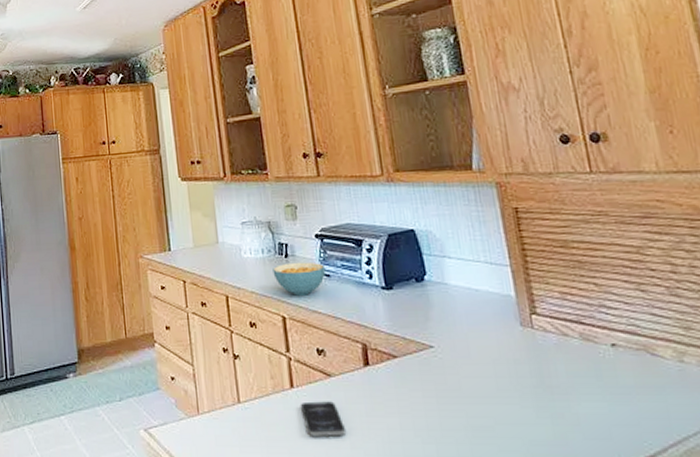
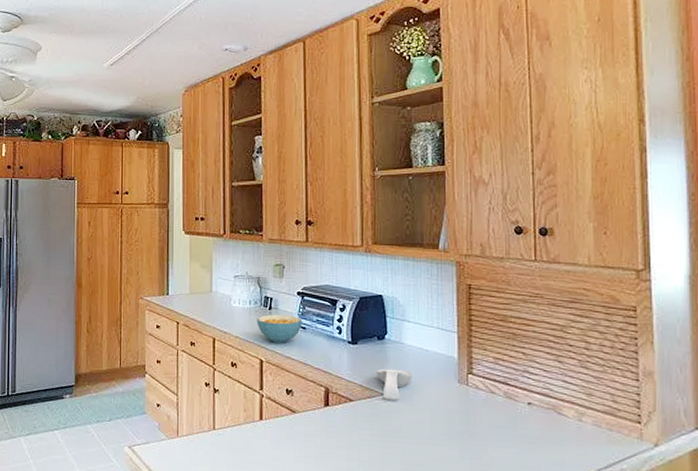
smartphone: present [301,401,347,437] -> none [267,432,303,463]
spoon rest: none [419,315,465,353] -> present [375,368,413,400]

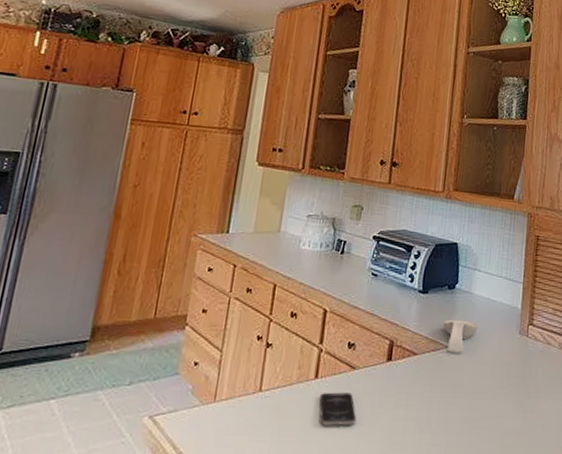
cereal bowl: present [257,314,303,343] -> none [325,259,376,292]
smartphone: none [267,432,303,463] -> present [319,392,357,426]

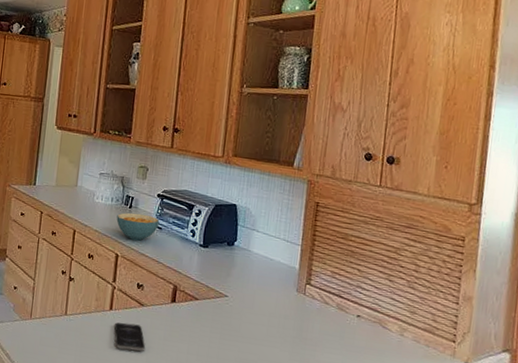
cereal bowl: none [325,259,376,292] -> present [116,213,160,241]
spoon rest: present [442,319,478,353] -> none [222,272,256,303]

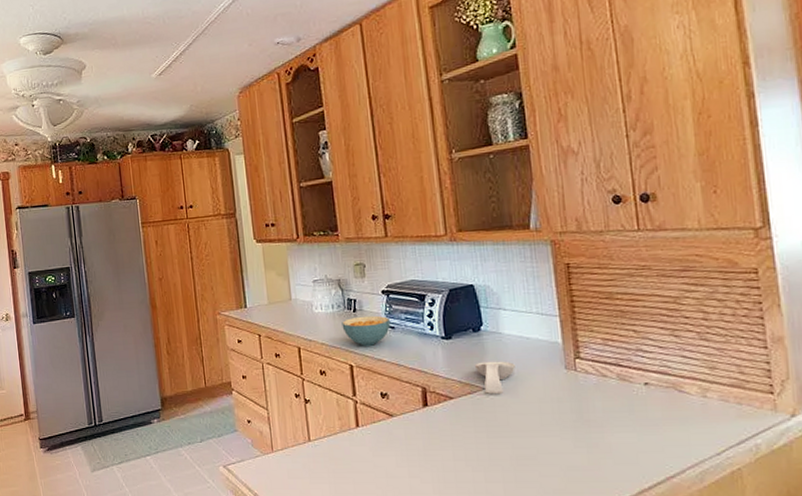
smartphone: present [114,322,146,352] -> none [365,438,406,468]
spoon rest: none [222,272,256,303] -> present [474,361,515,394]

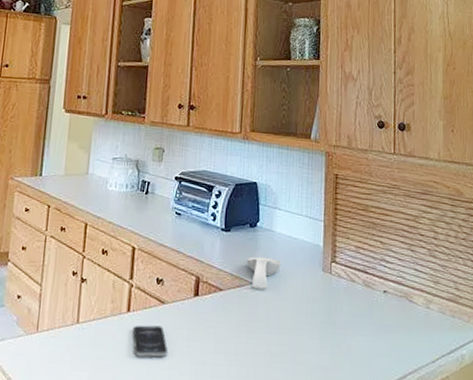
cereal bowl: present [342,315,391,346] -> none [132,199,179,230]
smartphone: none [365,438,406,468] -> present [133,325,168,357]

